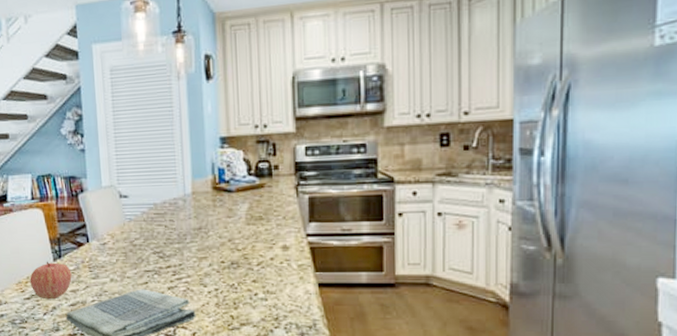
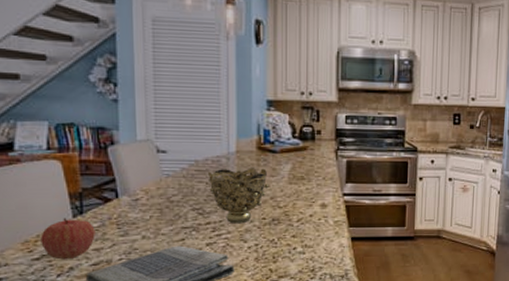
decorative bowl: none [165,209,227,268] -> present [207,168,269,224]

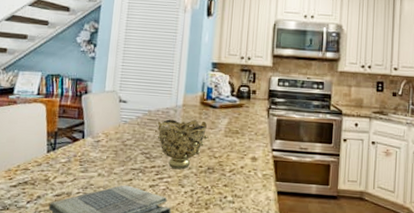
apple: present [40,217,95,260] -> none [19,152,63,189]

